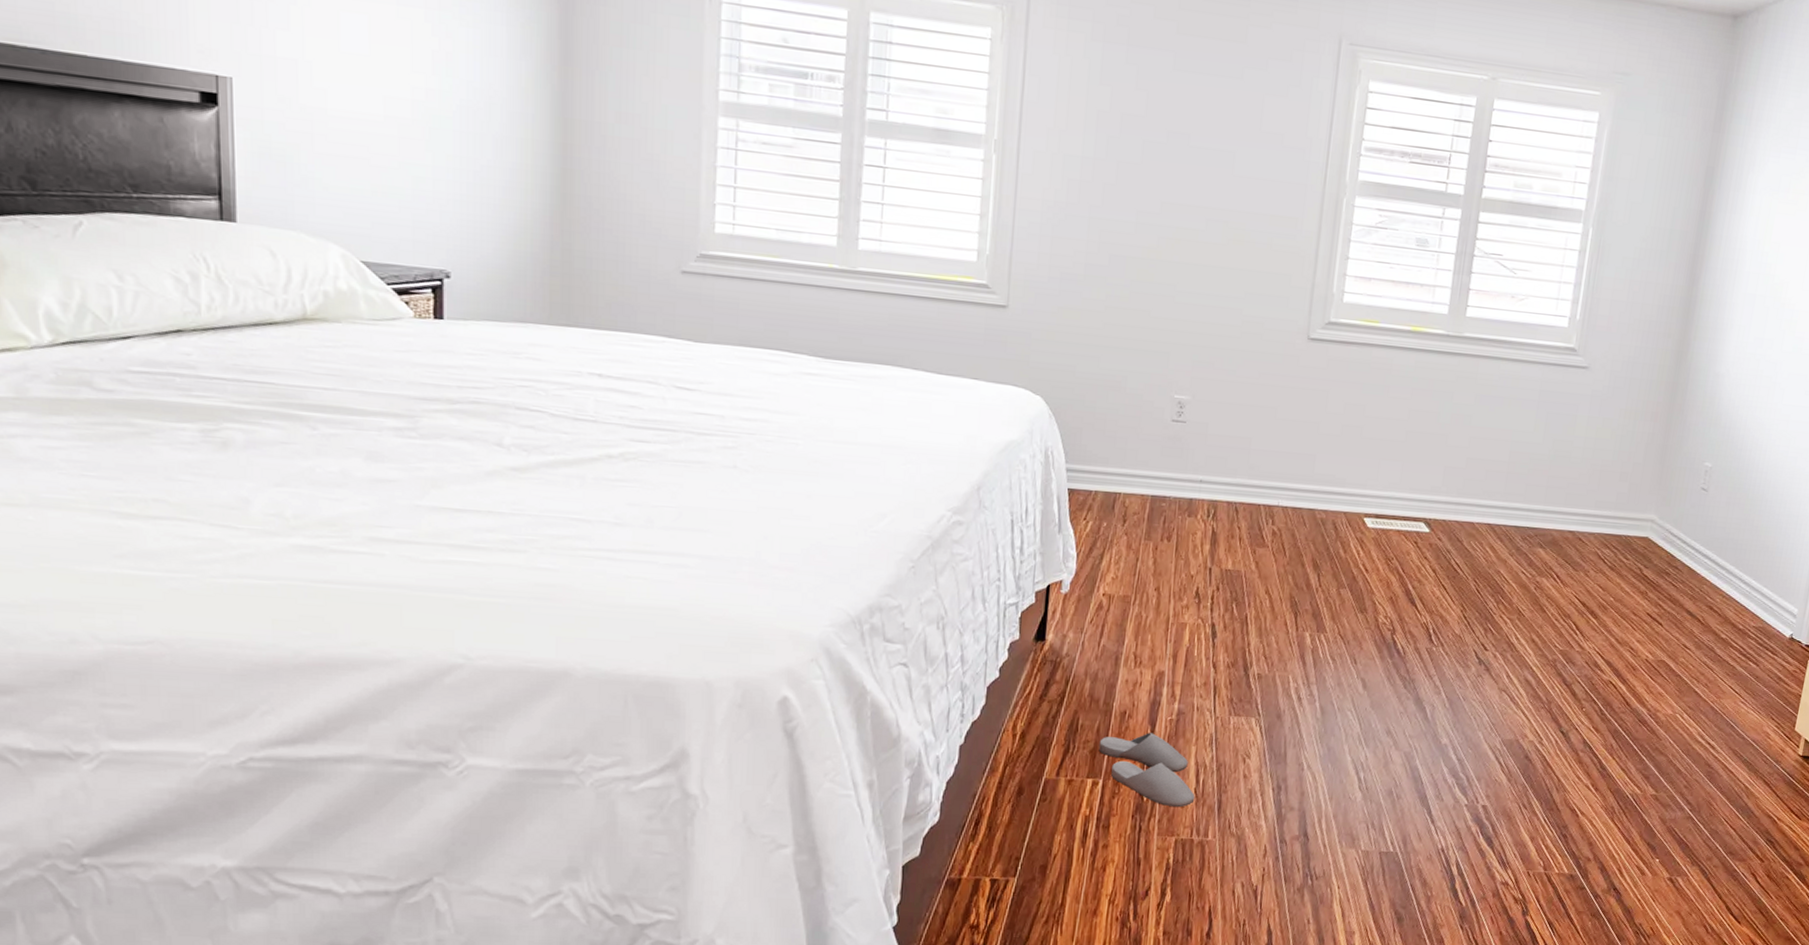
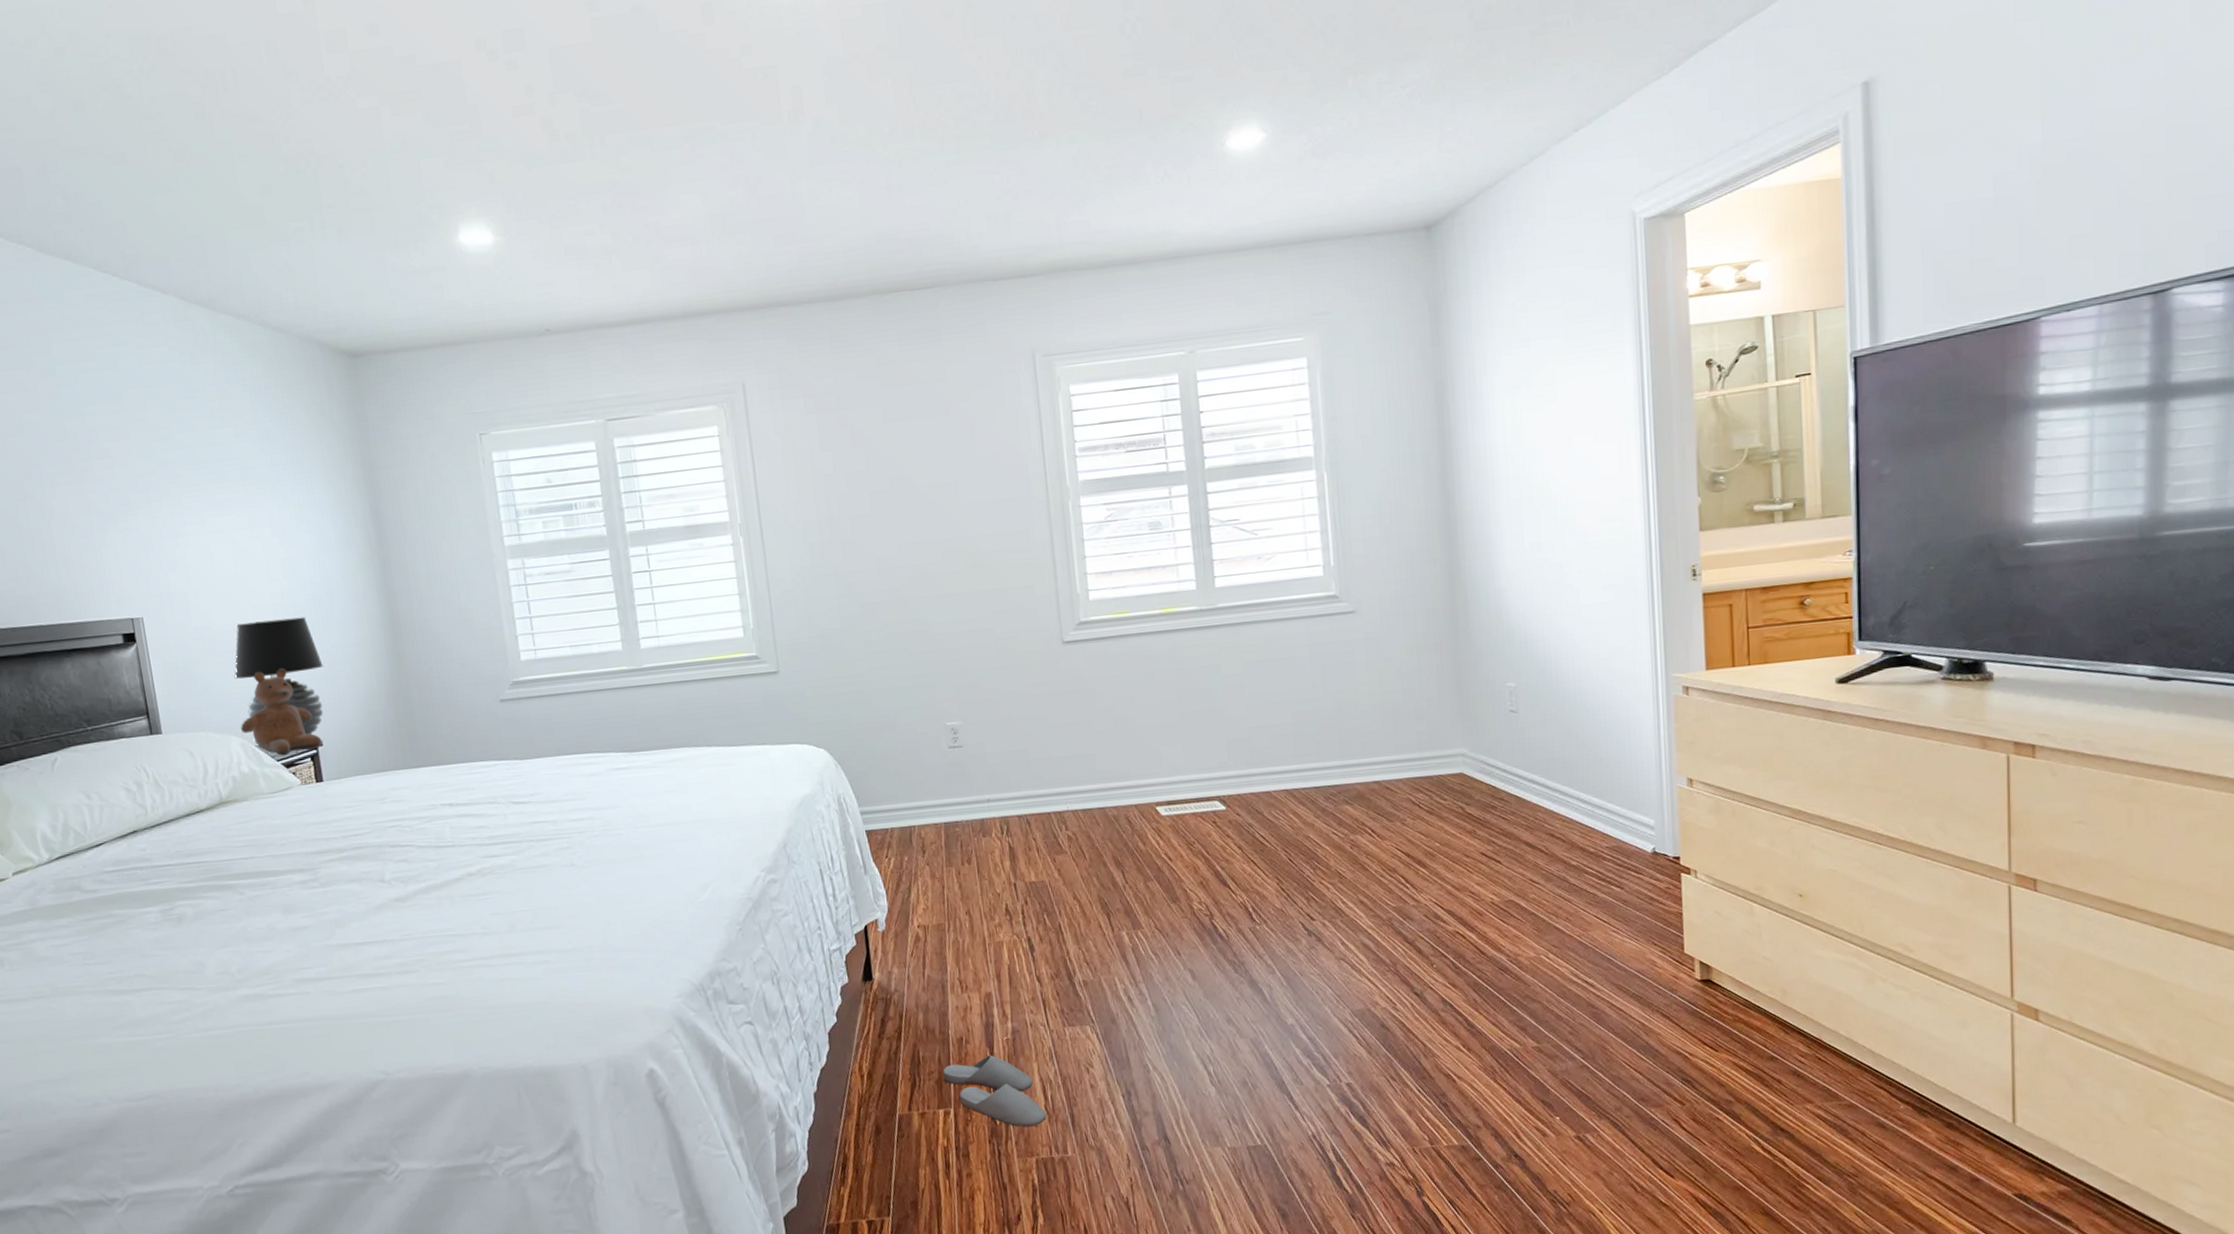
teddy bear: none [345,175,450,281] -> present [241,668,322,756]
table lamp: none [348,114,466,263] -> present [235,617,323,735]

